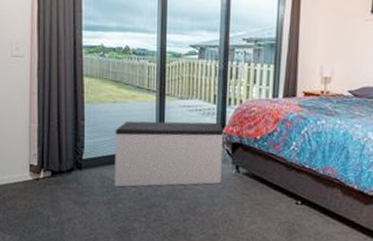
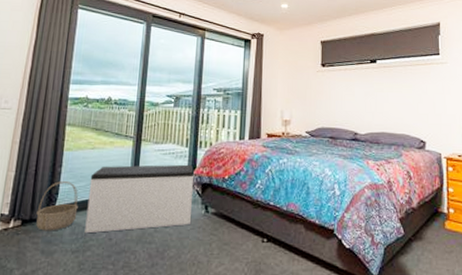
basket: none [65,135,105,183] -> present [36,181,78,231]

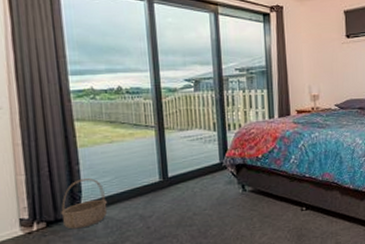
bench: present [84,164,195,234] -> none [114,148,229,226]

